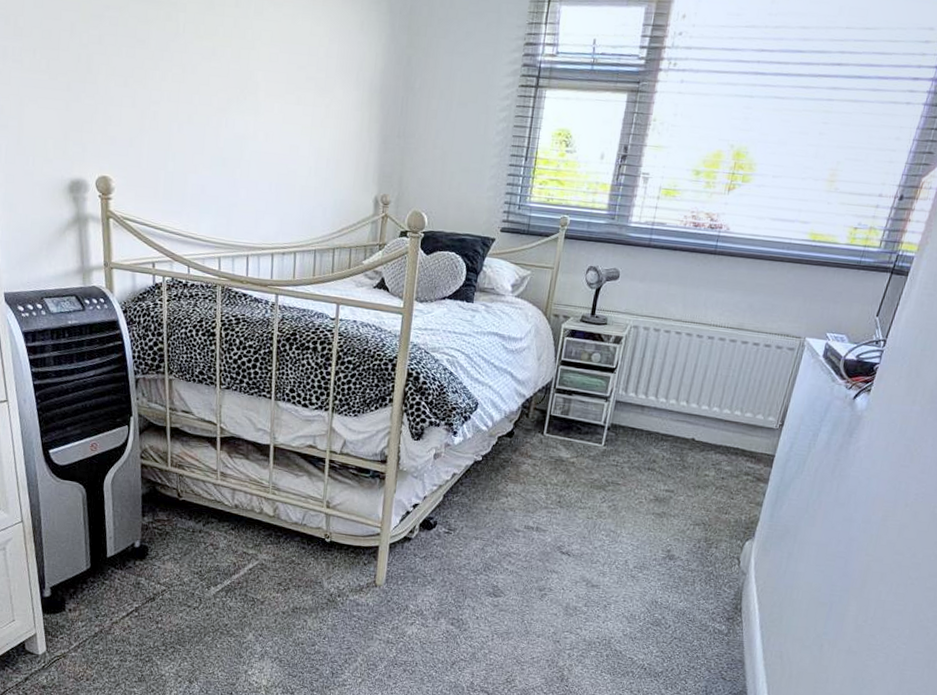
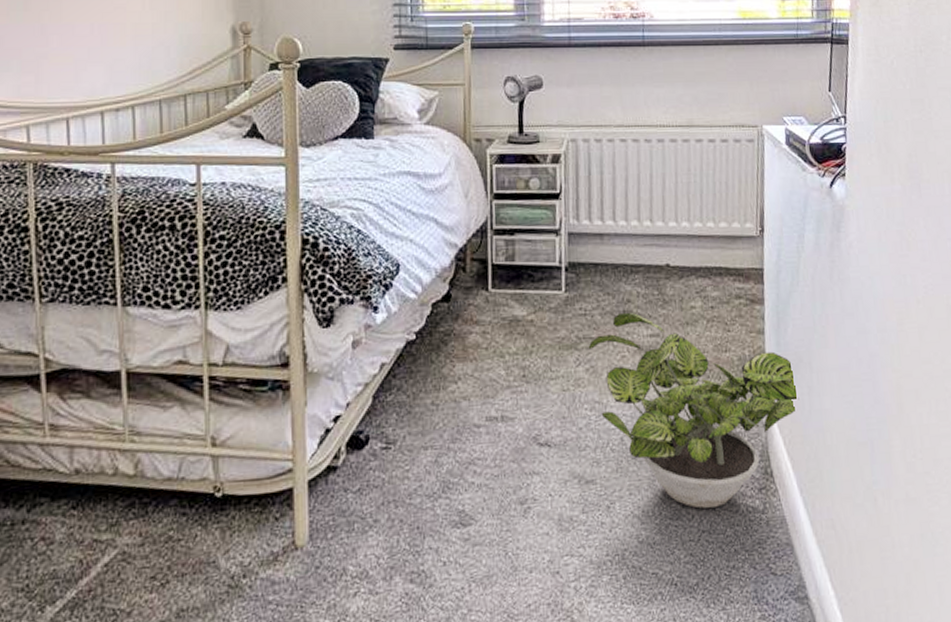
potted plant: none [613,469,781,624] -> present [588,312,800,508]

